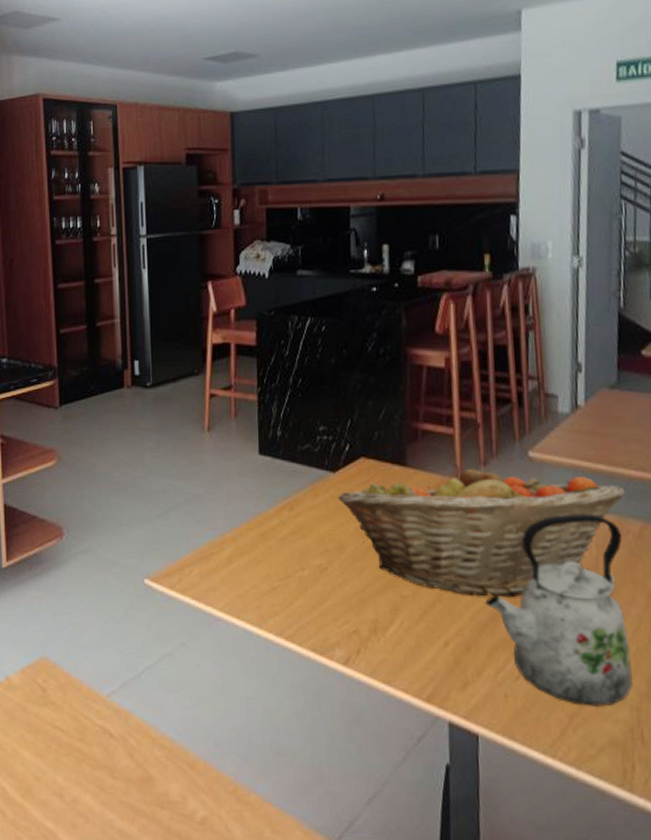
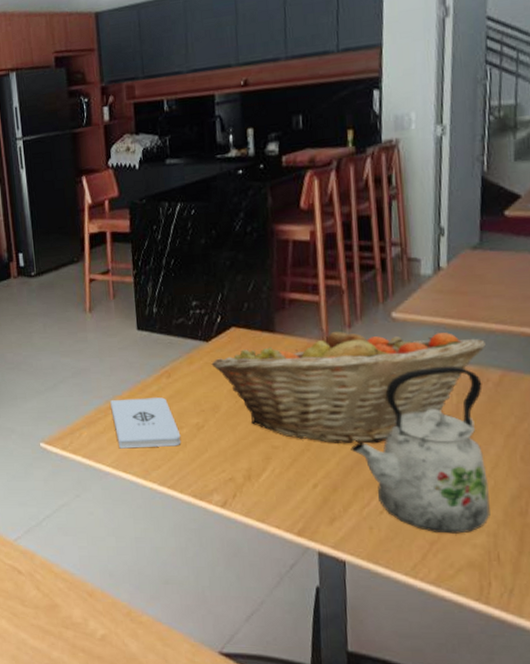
notepad: none [226,532,302,591] -> present [110,397,182,449]

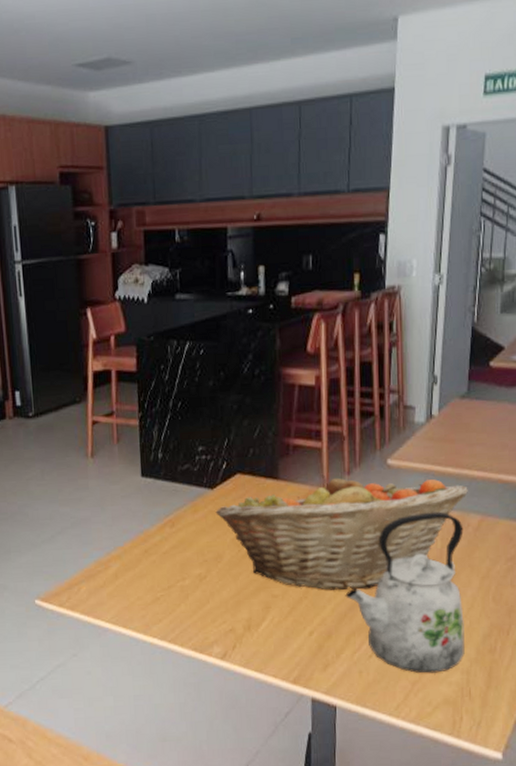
notepad: present [110,397,182,449] -> none [111,548,183,603]

